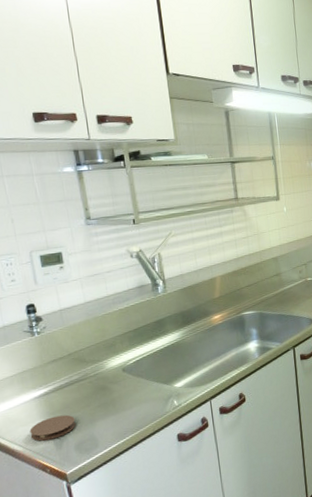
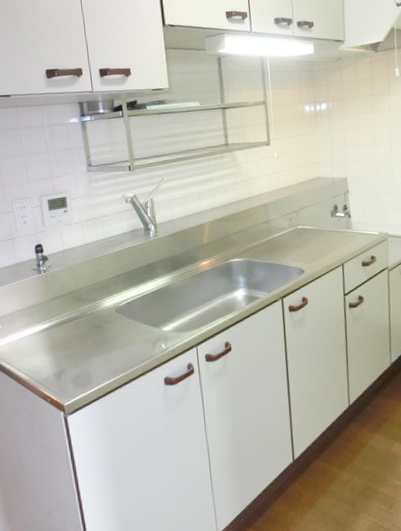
coaster: present [29,414,76,441] -> none [34,349,73,372]

